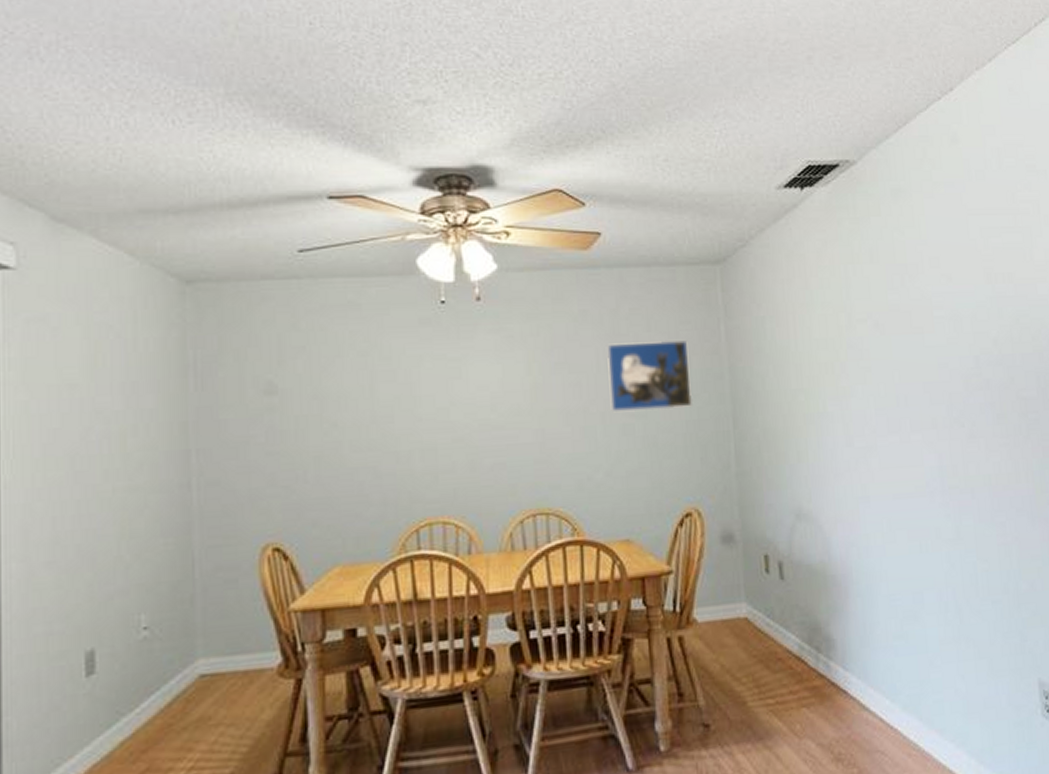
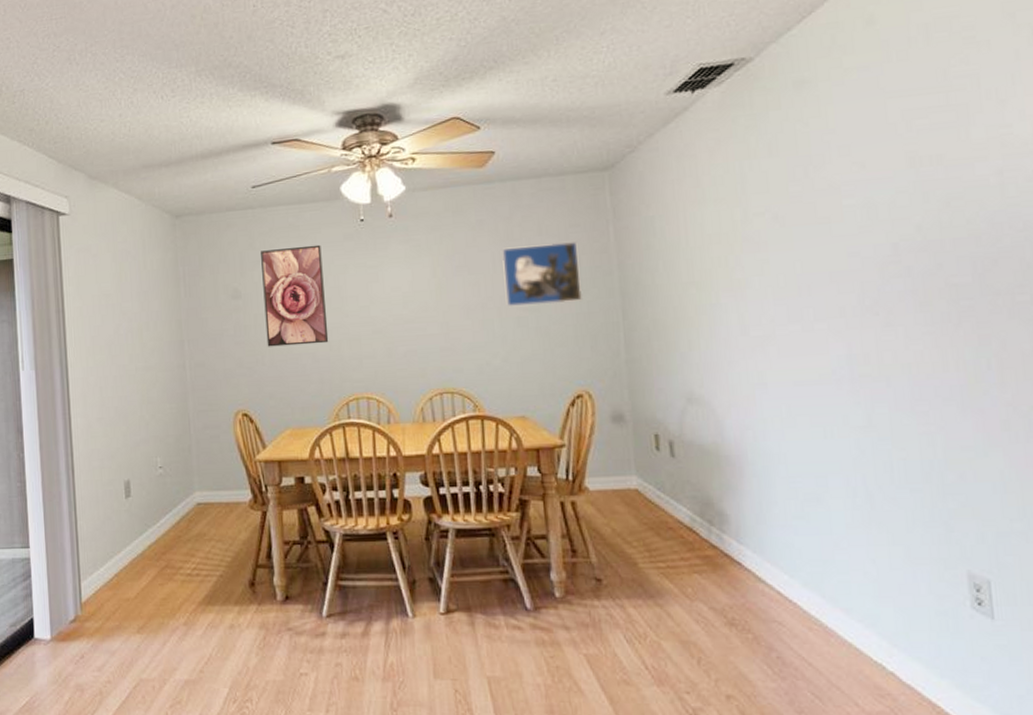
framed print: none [307,329,396,459] -> present [261,244,329,347]

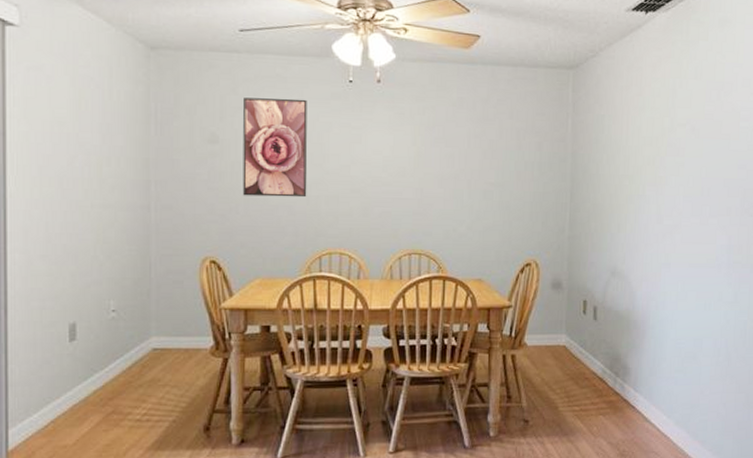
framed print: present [500,242,583,306] -> none [475,126,541,182]

